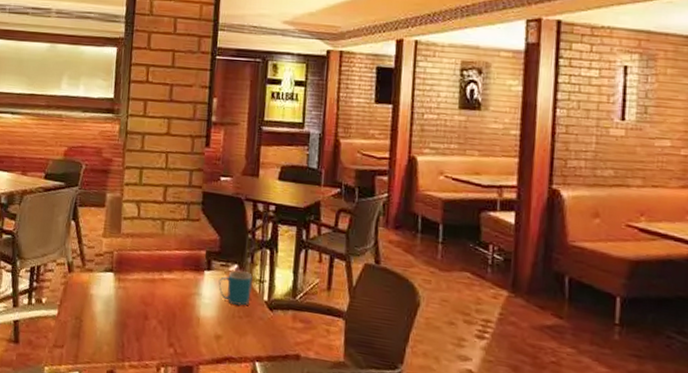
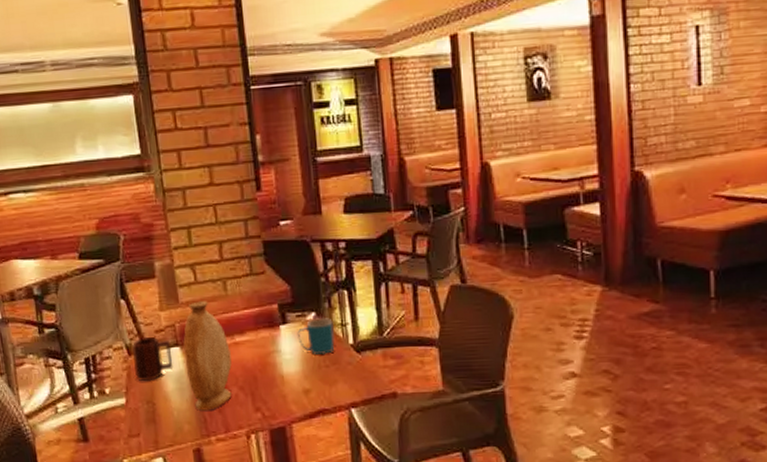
mug: none [71,257,107,299] -> present [132,336,174,381]
vase: none [115,235,157,337] -> present [183,301,232,411]

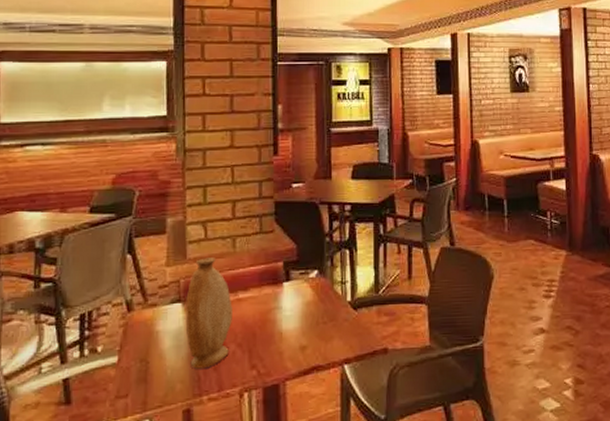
mug: present [132,336,174,381] -> none [132,292,173,338]
mug: present [297,317,335,354] -> none [299,274,334,311]

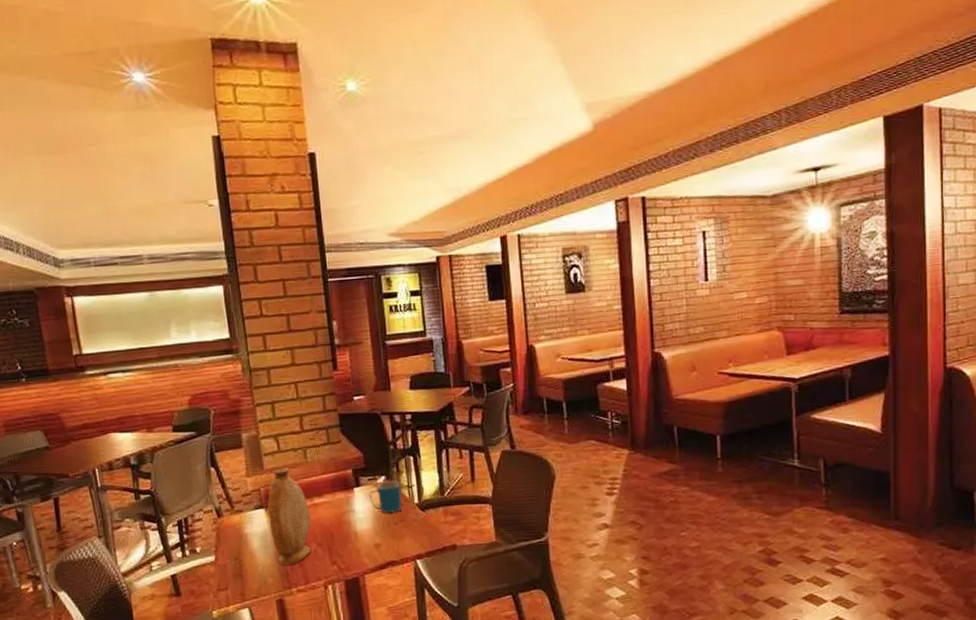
mug: none [299,274,334,311] -> present [369,480,402,513]

